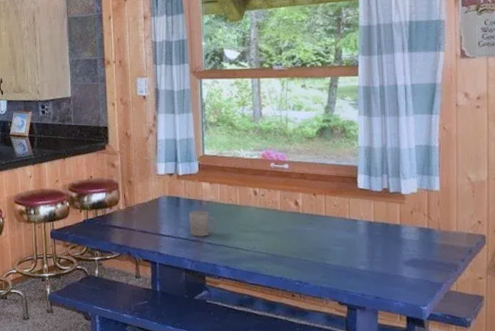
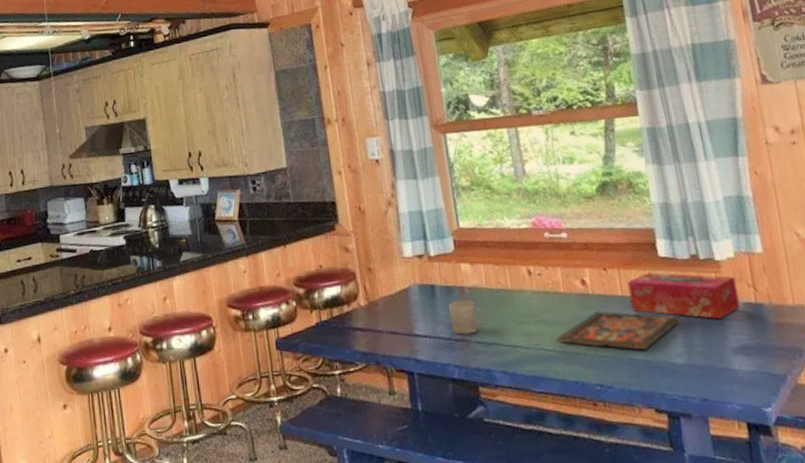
board game: none [270,226,369,258] -> present [557,311,681,350]
tissue box: none [331,200,416,239] -> present [627,272,741,320]

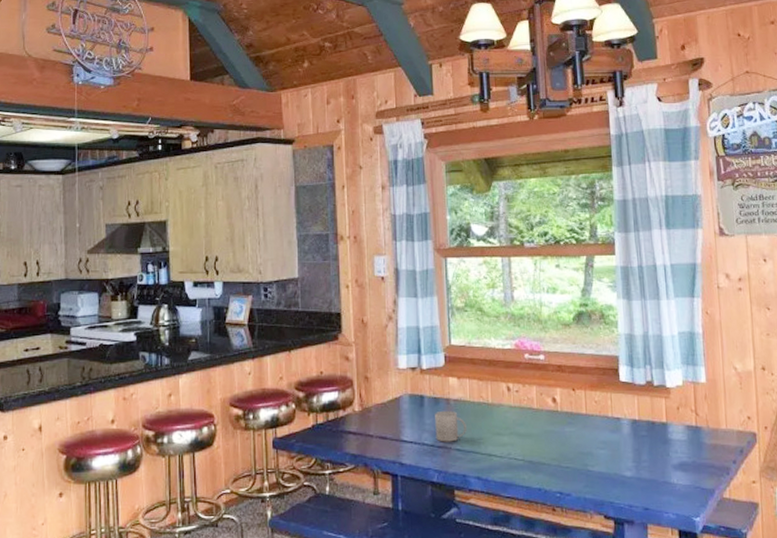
board game: present [557,311,681,350] -> none [527,426,634,463]
tissue box: present [627,272,741,320] -> none [591,395,683,439]

